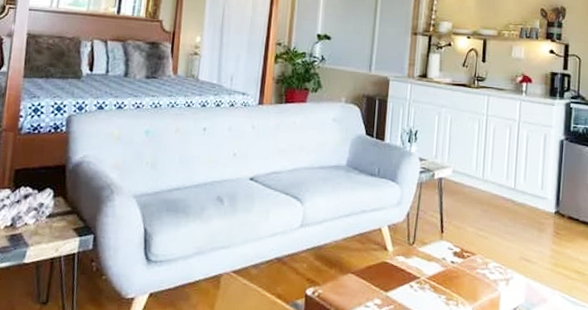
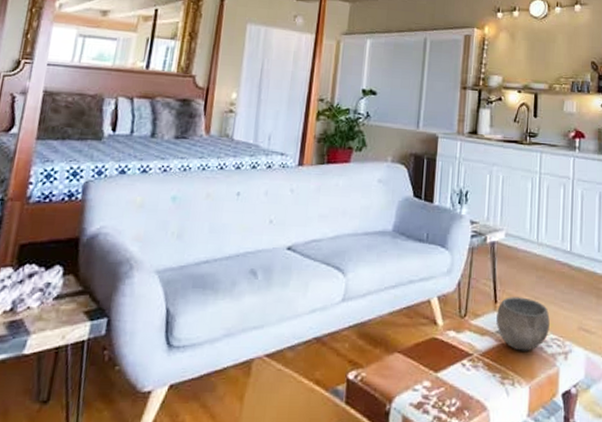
bowl: none [442,228,493,277] -> present [496,297,550,351]

